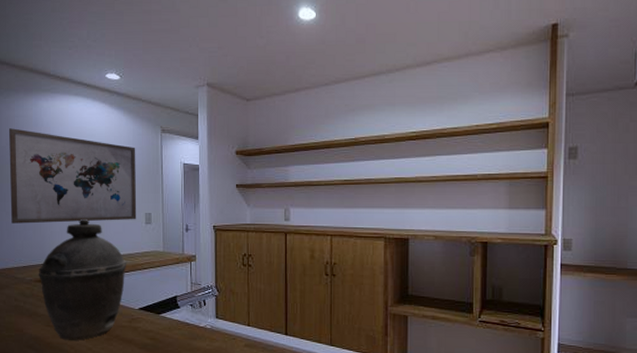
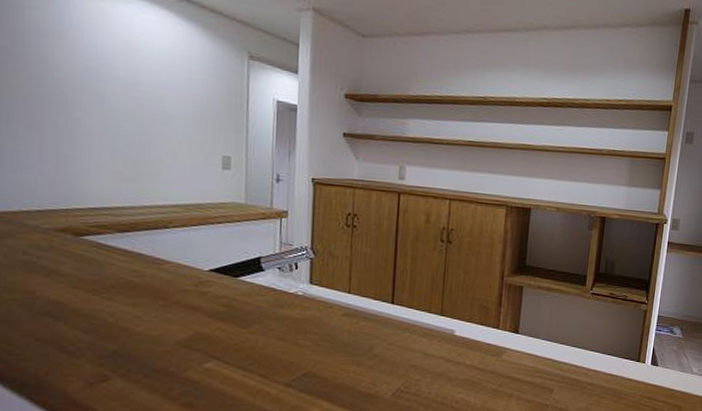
wall art: present [8,128,137,224] -> none [14,22,212,163]
kettle: present [38,218,127,341] -> none [60,155,195,307]

